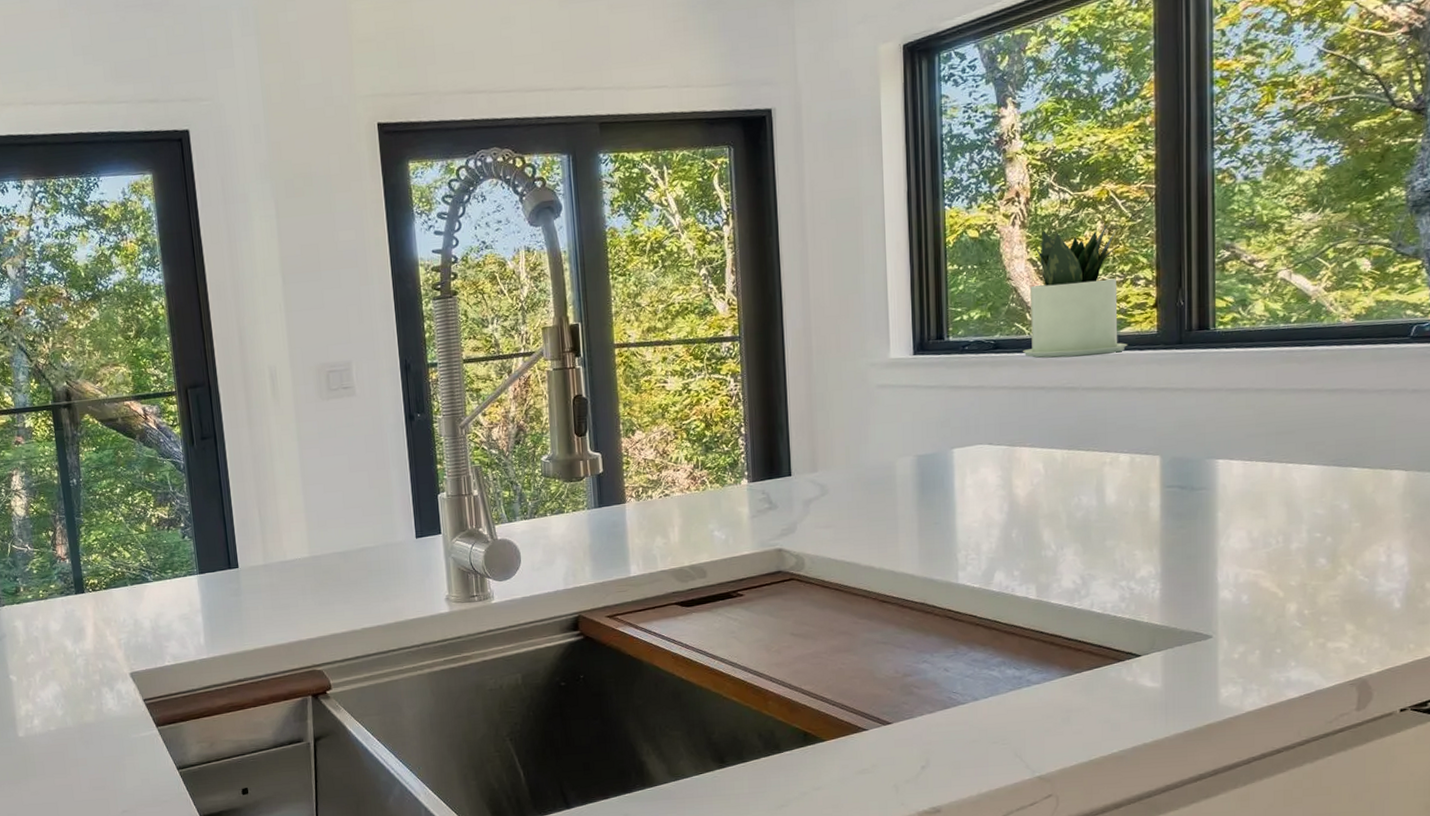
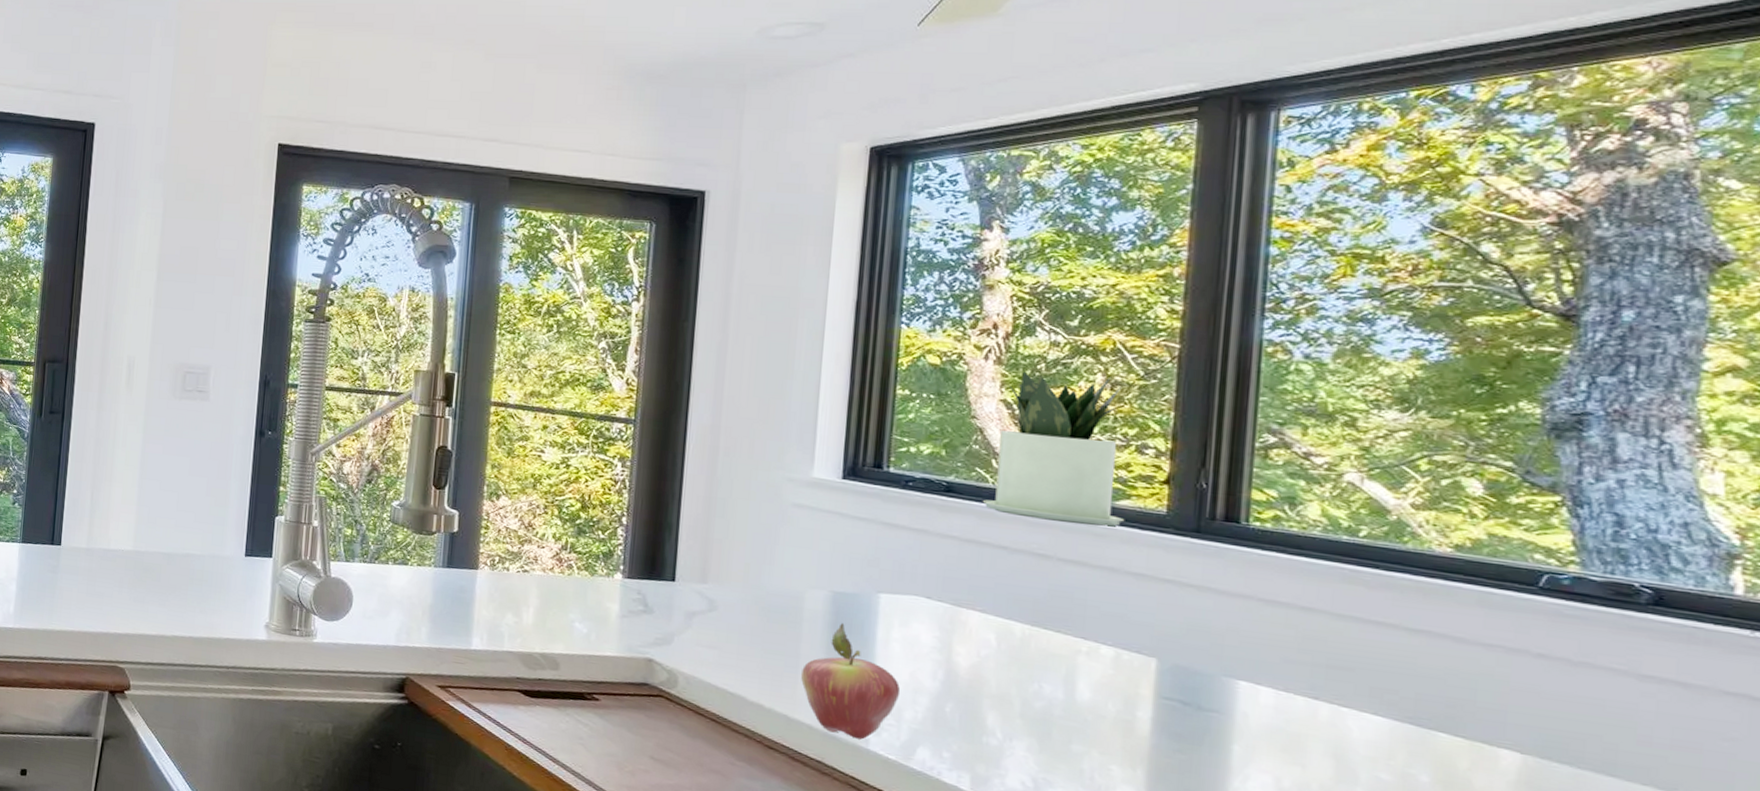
fruit: none [901,480,978,577] -> present [801,622,901,740]

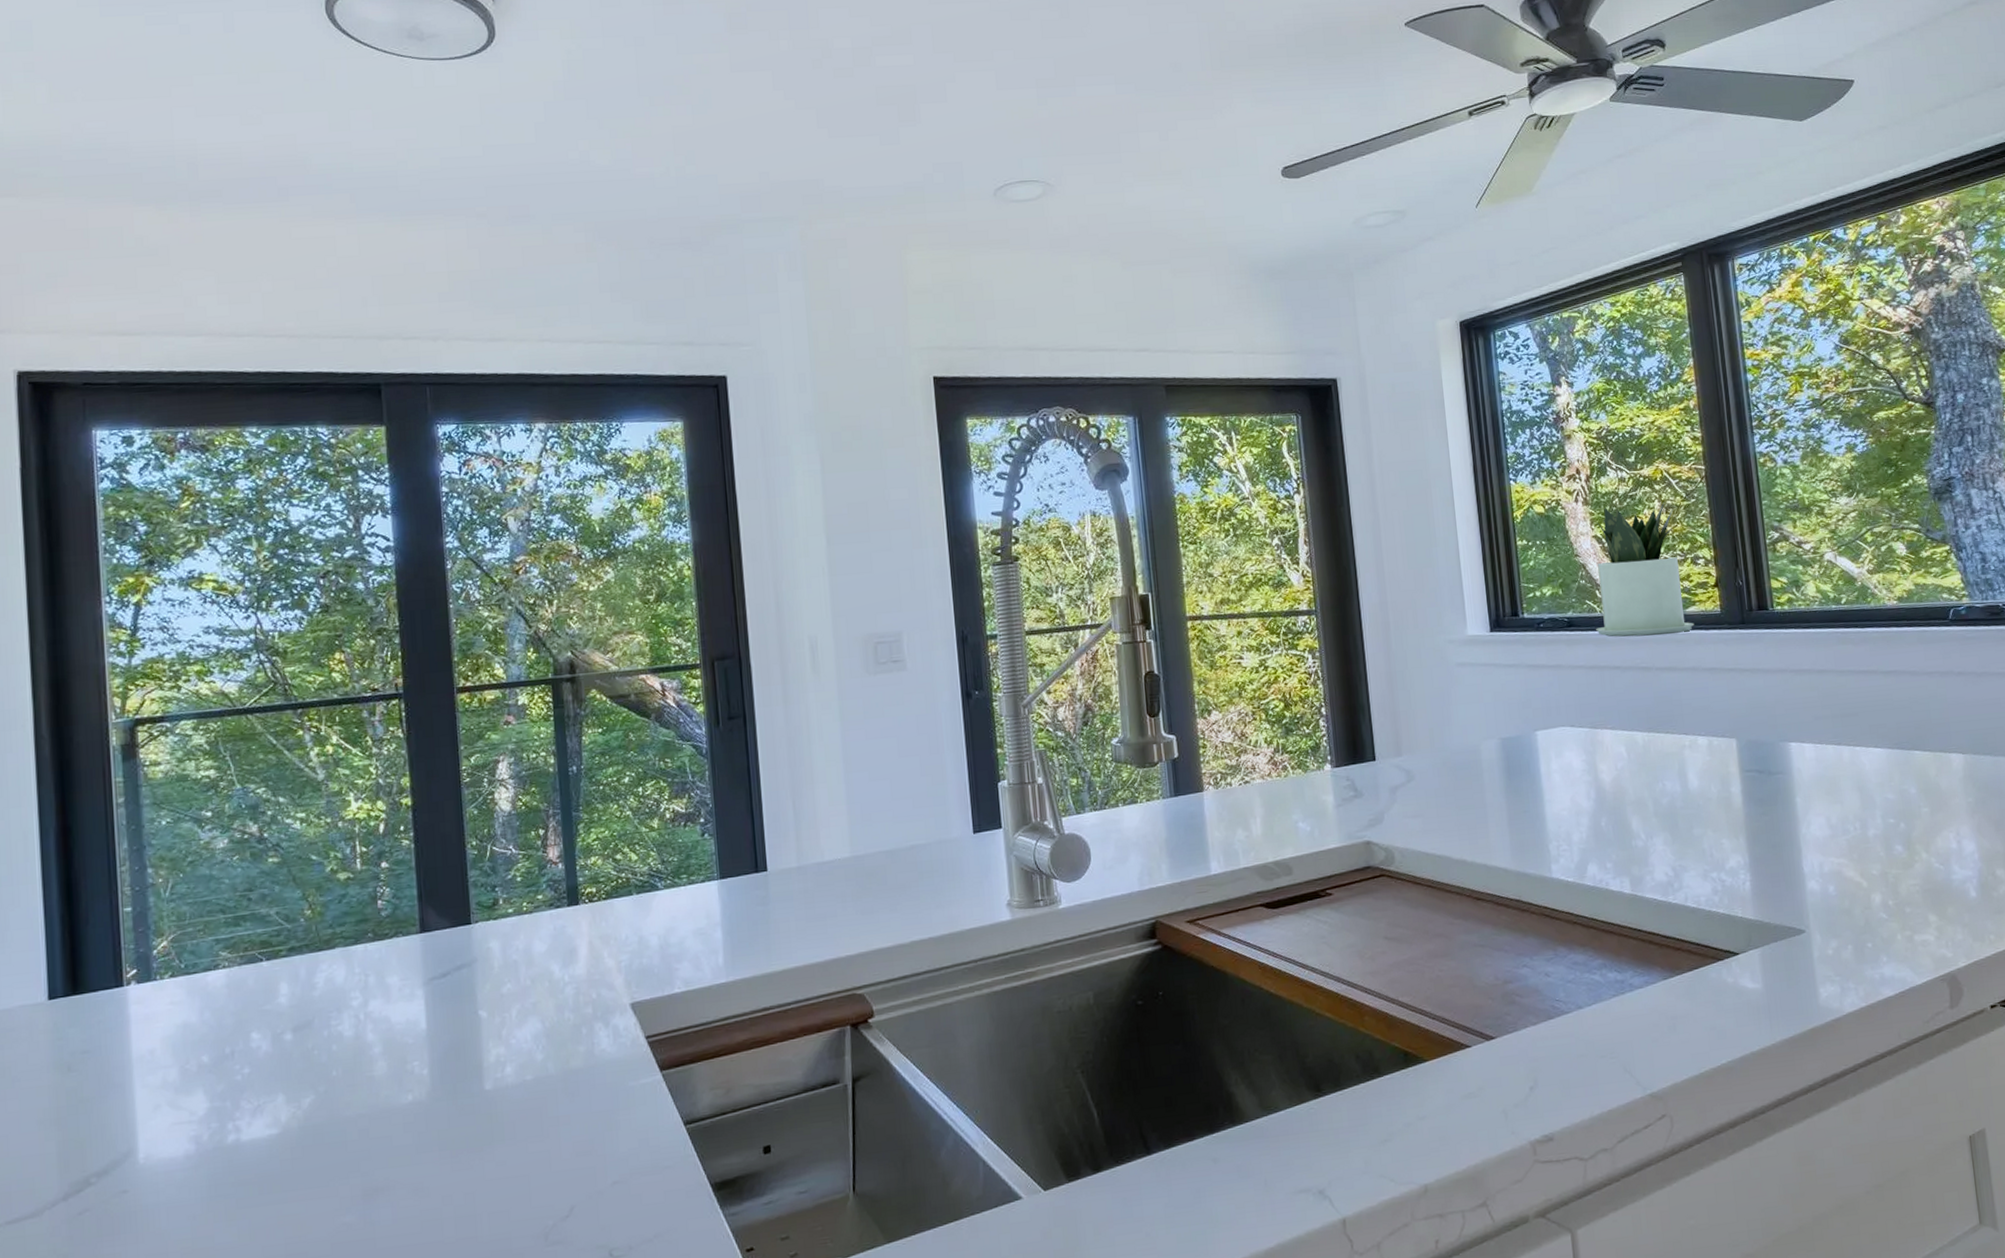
fruit: present [801,622,901,740] -> none [1490,765,1567,871]

